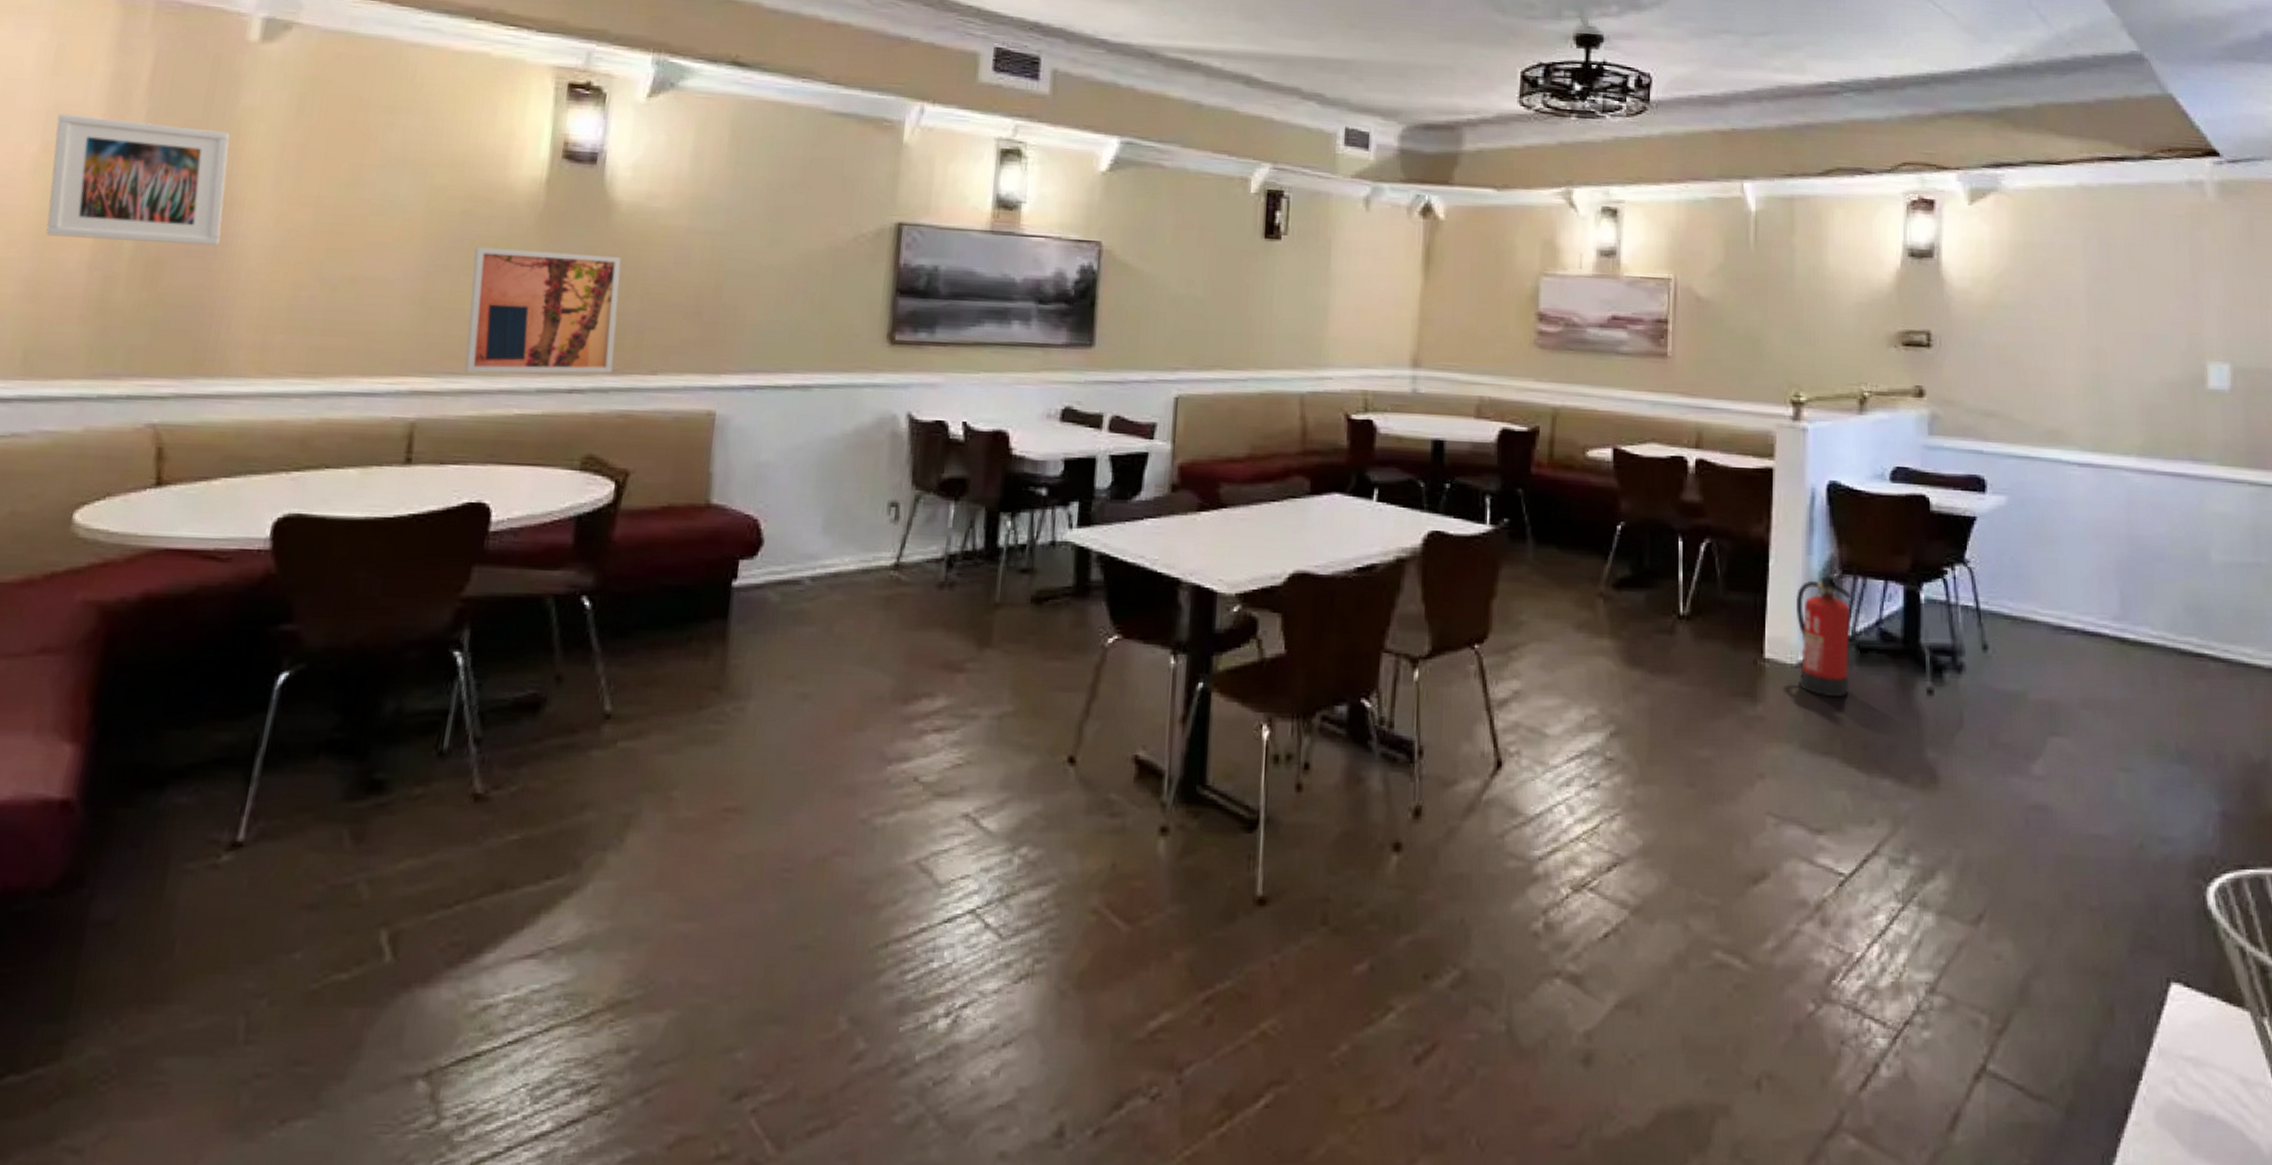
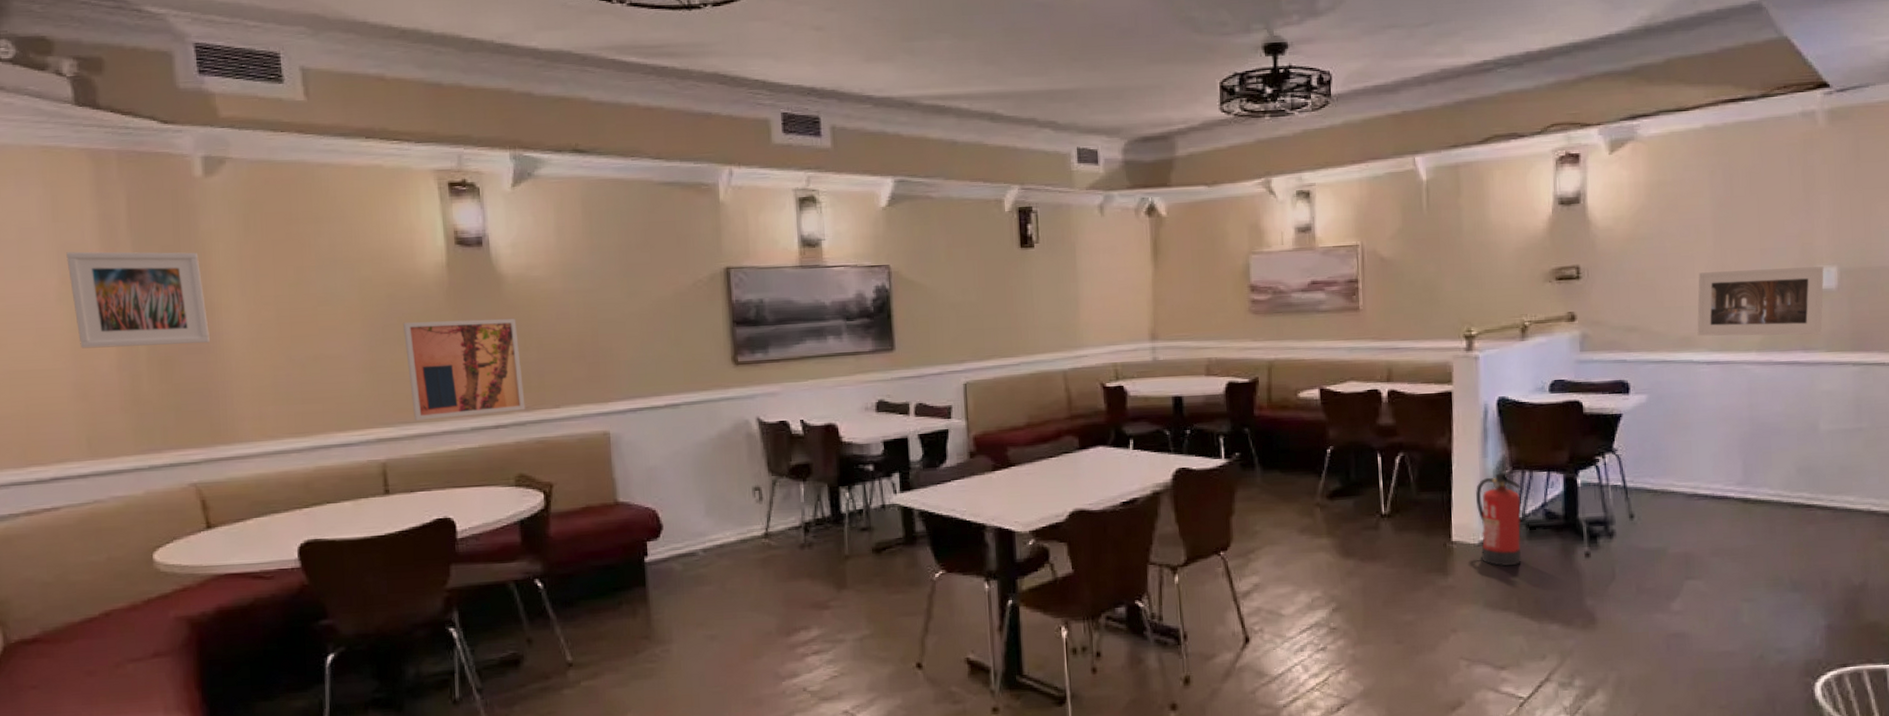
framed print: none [2067,355,2215,444] -> present [1697,266,1824,336]

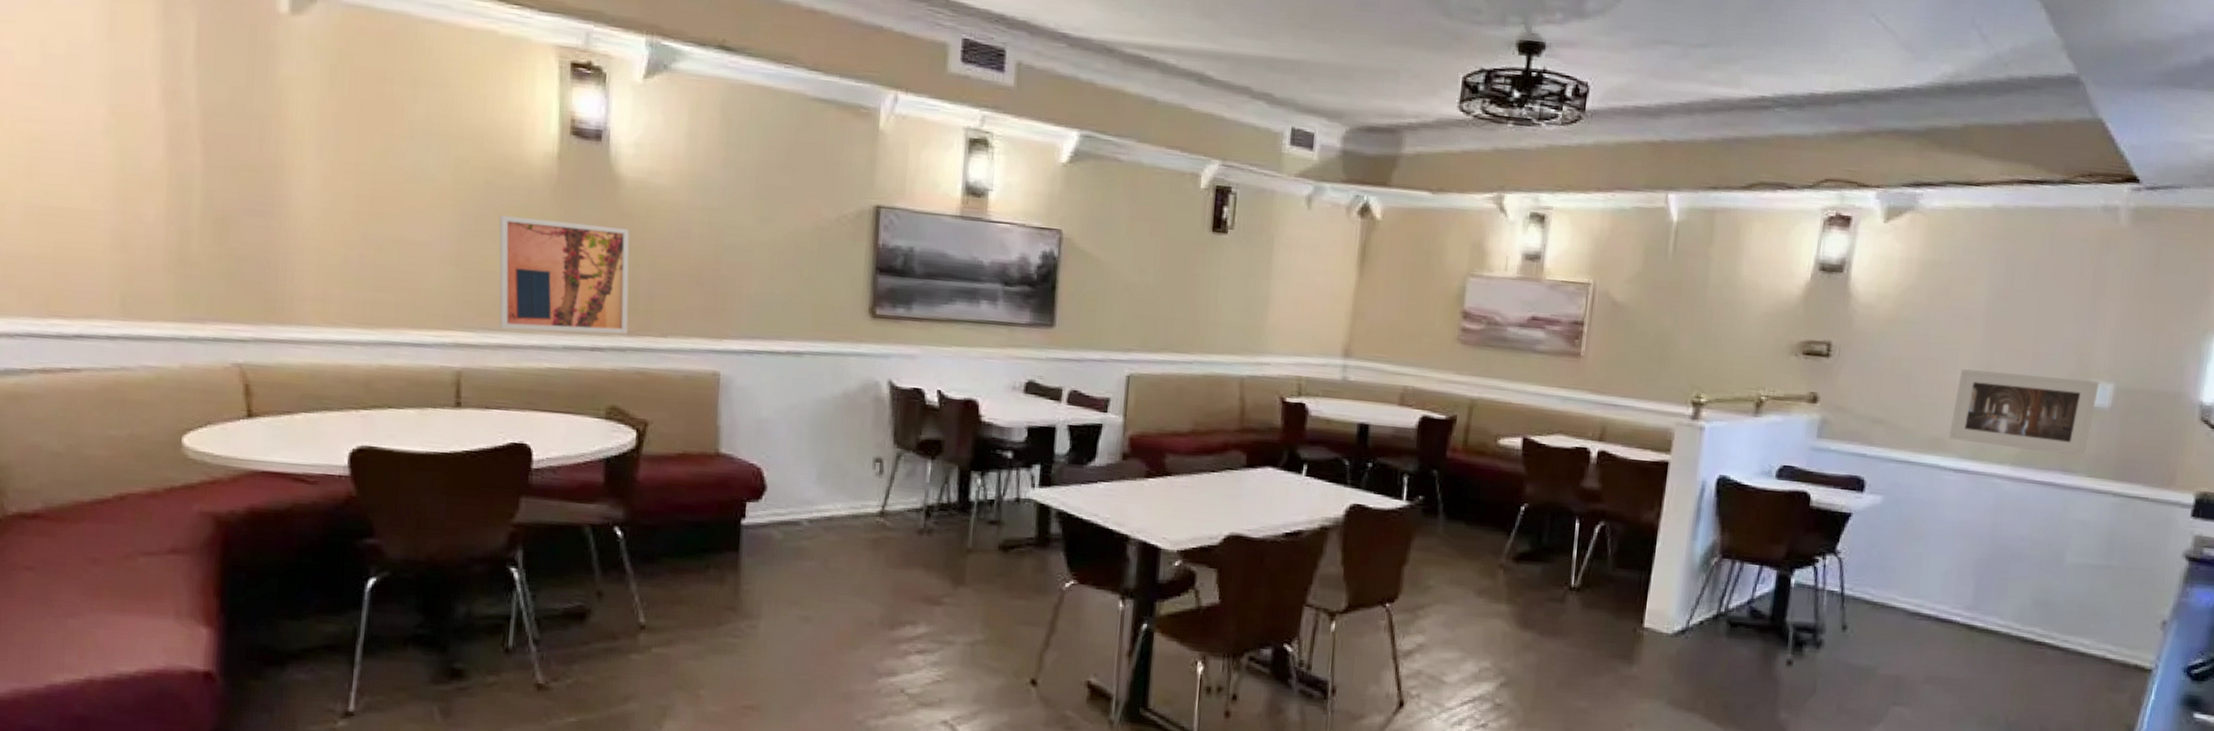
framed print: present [66,251,210,349] -> none [120,78,276,207]
fire extinguisher: present [1476,469,1522,566] -> none [1672,557,1731,663]

